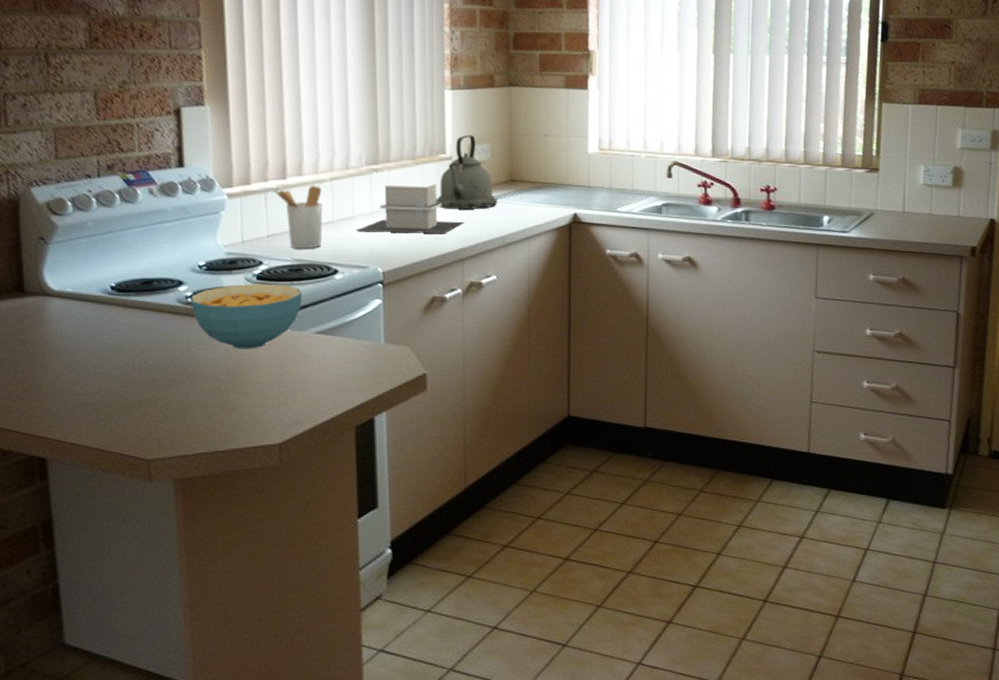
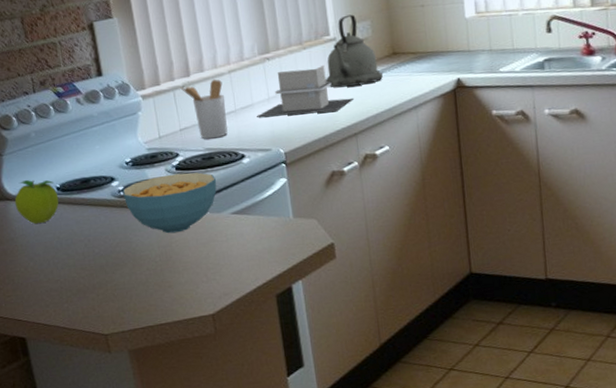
fruit: none [55,275,112,327] -> present [14,180,59,224]

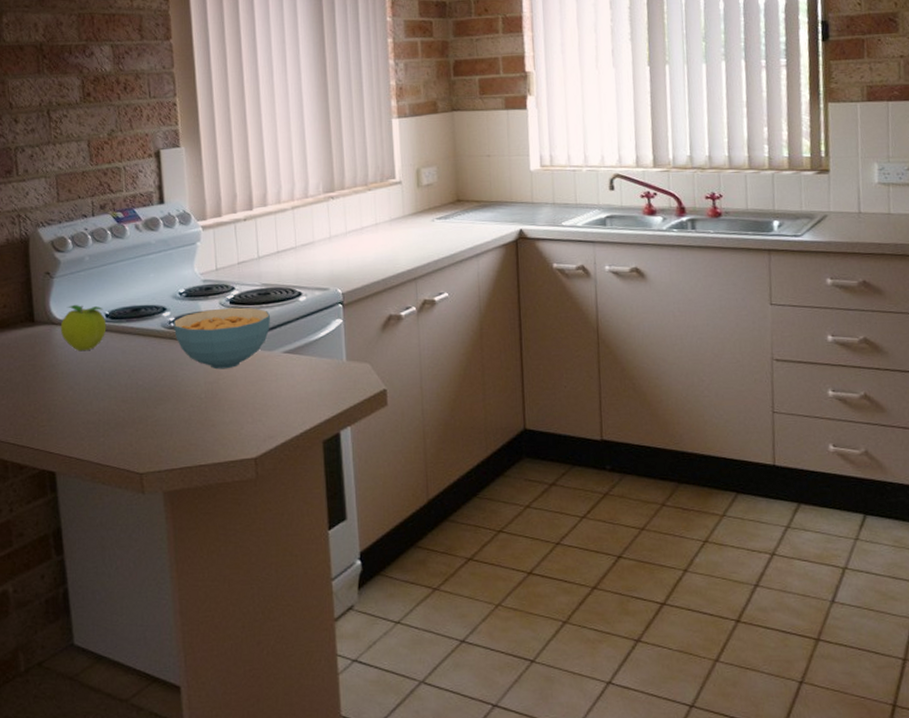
utensil holder: present [180,79,228,139] -> none [242,214,286,274]
architectural model: present [257,64,353,117] -> none [317,207,415,256]
kettle: present [325,14,384,88] -> none [388,159,447,231]

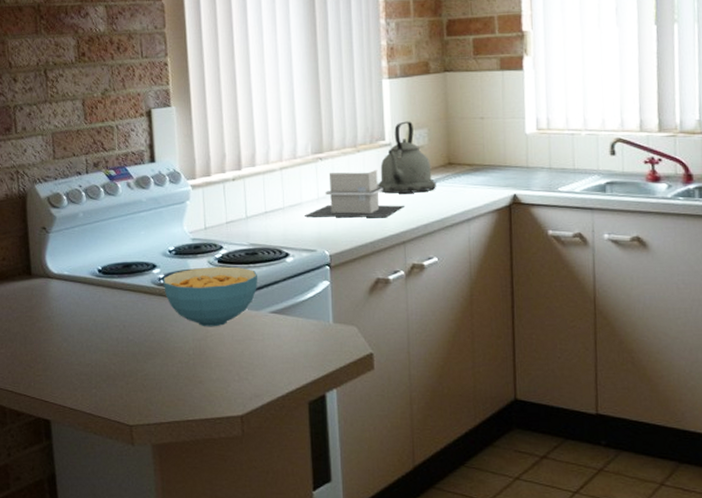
fruit: present [60,305,107,352] -> none [55,260,99,305]
architectural model: none [317,207,415,256] -> present [304,169,404,218]
kettle: none [388,159,447,231] -> present [377,121,437,194]

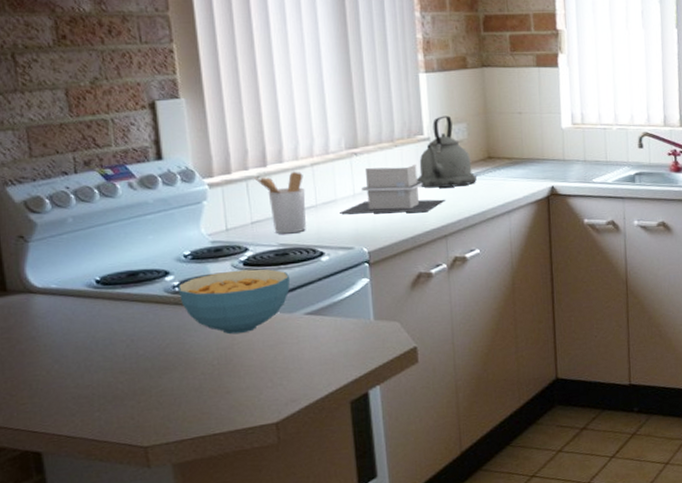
utensil holder: none [230,174,274,234] -> present [254,171,306,234]

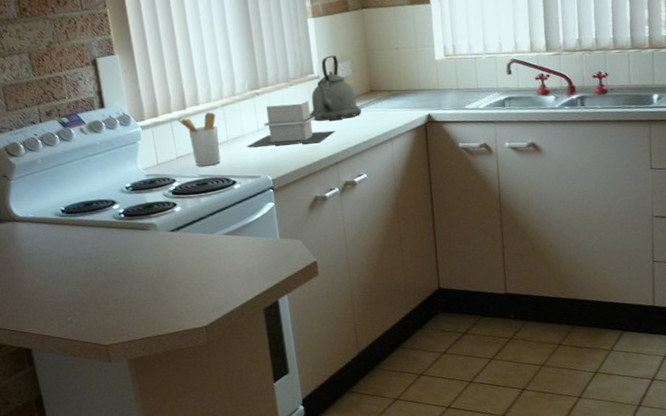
cereal bowl: present [178,269,291,335] -> none [123,197,210,253]

